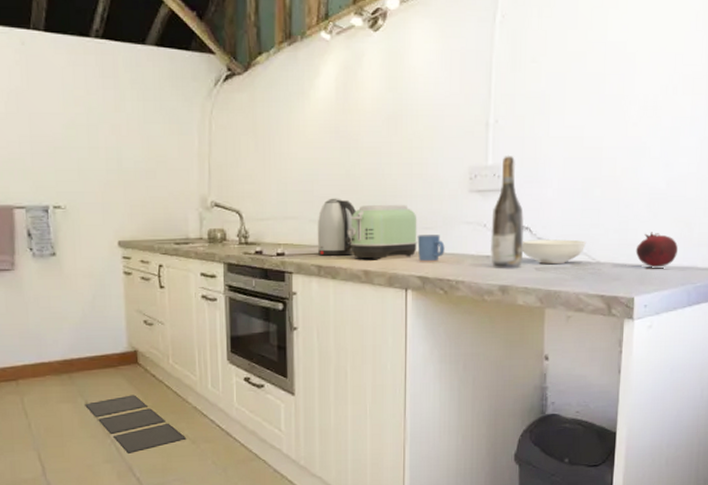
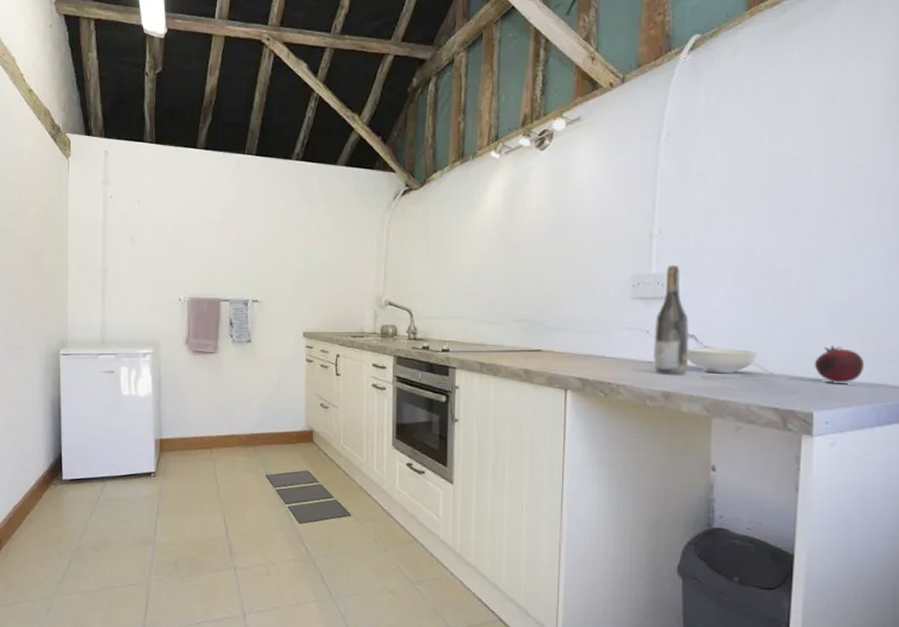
kettle: present [317,198,356,256] -> none [480,300,518,355]
toaster: present [345,204,418,260] -> none [507,308,579,360]
mug: present [417,235,445,263] -> none [578,338,606,366]

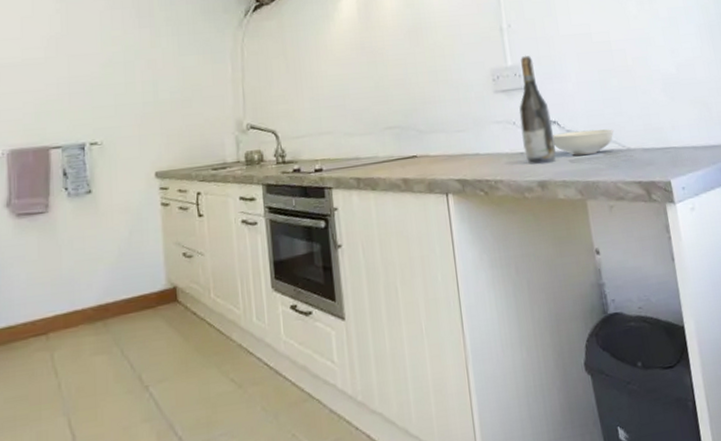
door mat: present [266,470,351,524] -> none [121,337,232,408]
fruit: present [814,345,865,383] -> none [661,115,702,150]

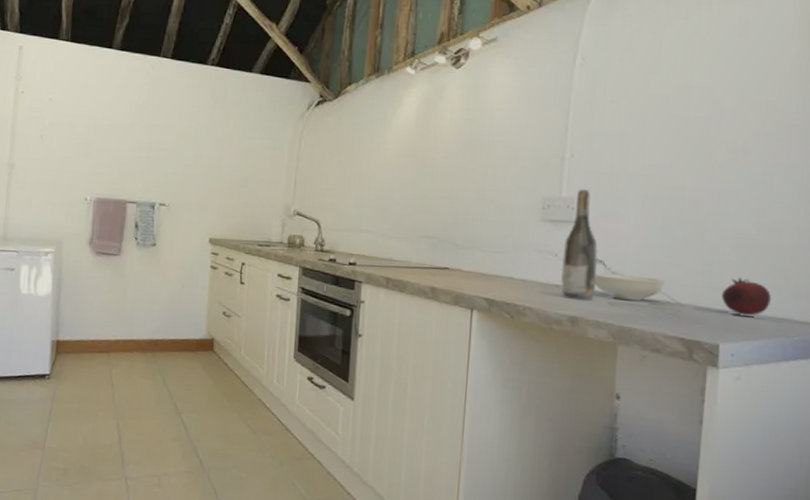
fruit: none [661,115,702,150] -> present [721,277,772,316]

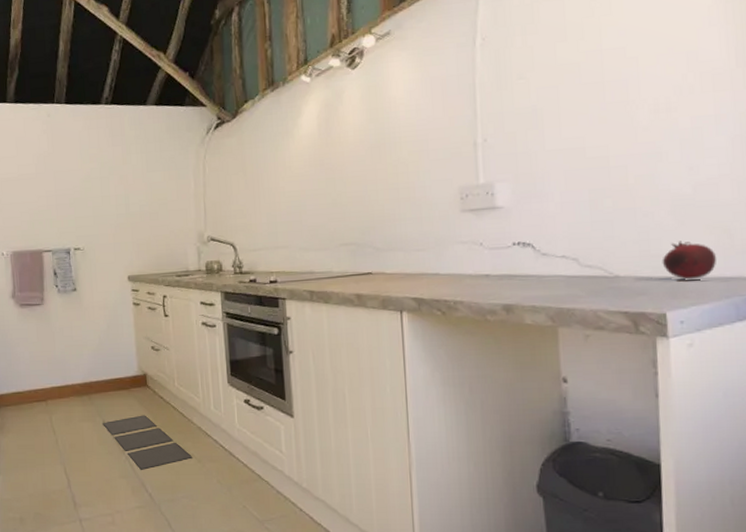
door mat: none [163,379,248,435] -> present [103,415,192,470]
wine bottle: present [560,188,599,301] -> none [487,172,528,288]
bowl: present [595,273,666,301] -> none [525,253,601,281]

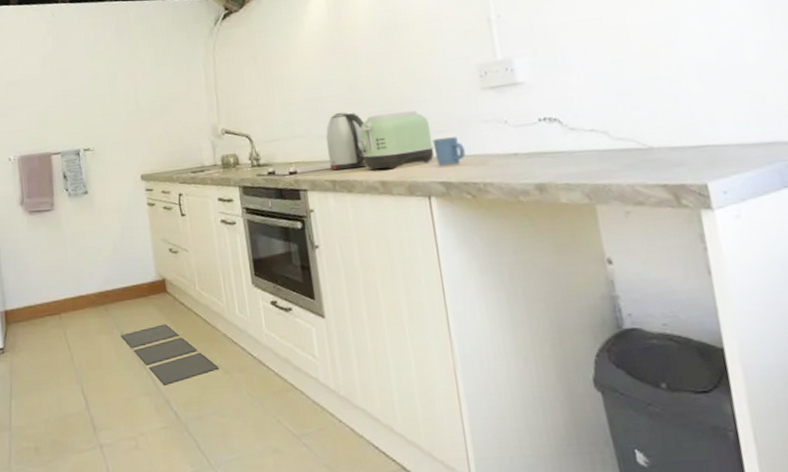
kettle: none [307,226,345,282] -> present [326,111,367,171]
toaster: none [336,228,411,284] -> present [356,110,435,170]
mug: none [409,256,440,285] -> present [432,137,466,168]
fruit: present [662,241,717,280] -> none [695,107,753,148]

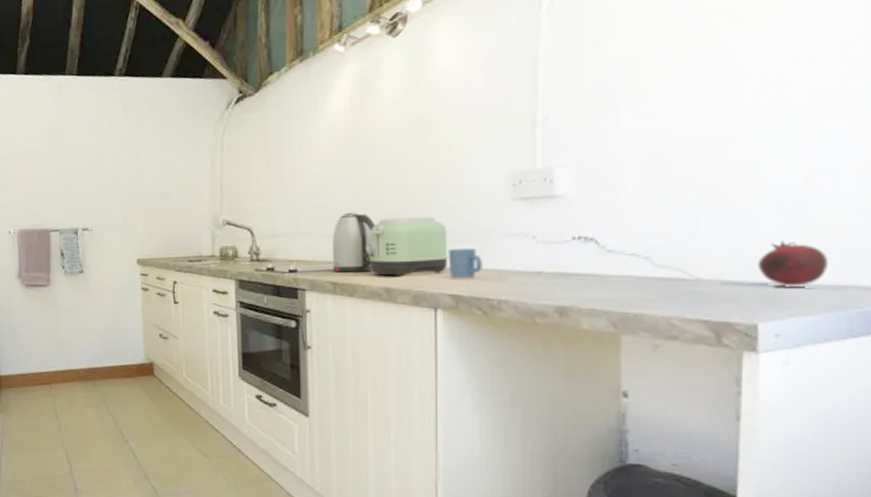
door mat: present [121,324,219,385] -> none [106,404,198,461]
fruit: none [695,107,753,148] -> present [757,241,829,287]

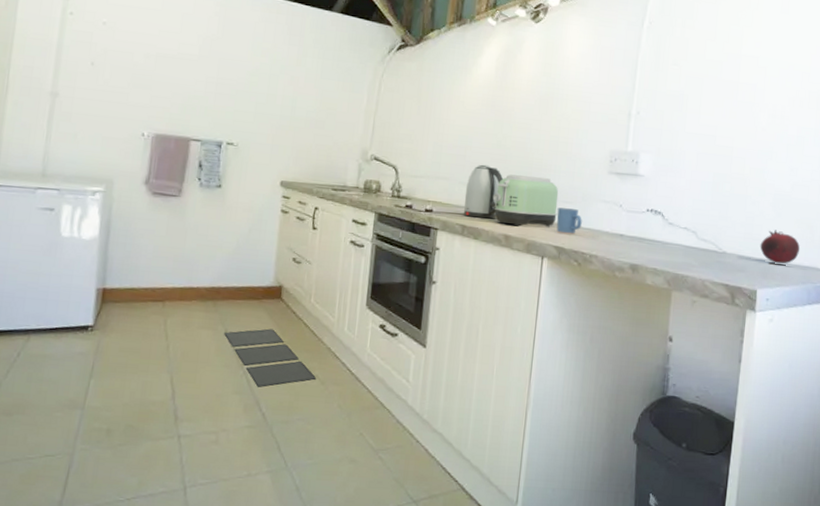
door mat: none [106,404,198,461] -> present [224,328,316,387]

